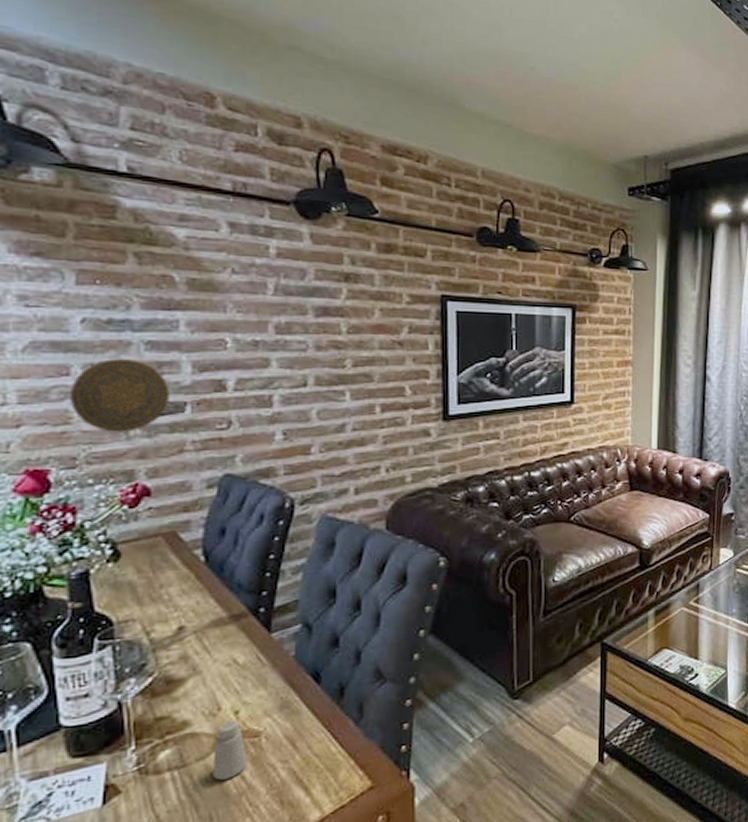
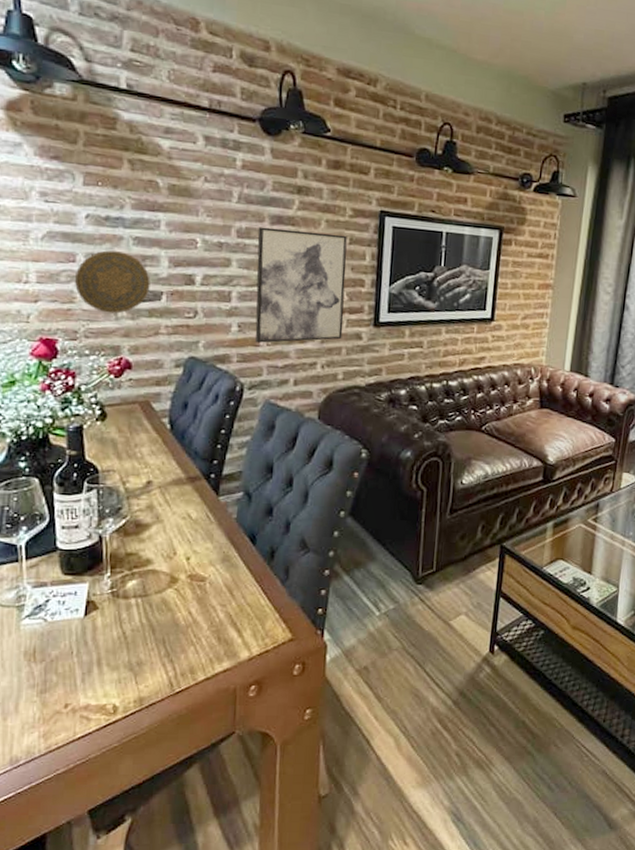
saltshaker: present [213,720,247,780] -> none [167,564,194,612]
wall art: none [300,320,408,450] -> present [255,227,347,343]

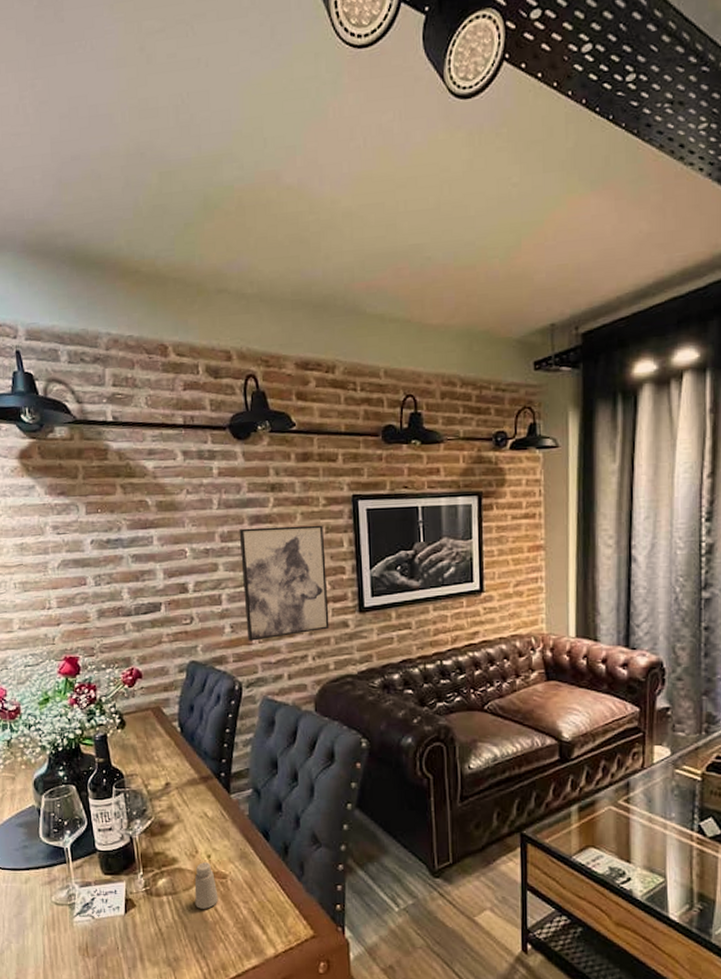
decorative plate: present [75,250,150,314] -> none [87,570,150,628]
saltshaker: none [167,564,194,612] -> present [194,862,219,909]

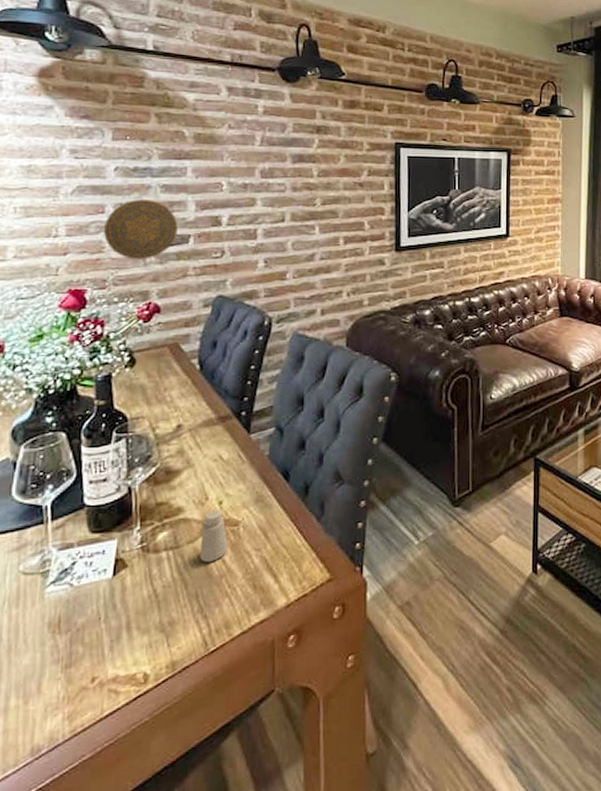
decorative plate: none [87,570,150,628] -> present [104,200,178,259]
wall art: present [239,525,329,641] -> none [280,166,366,276]

